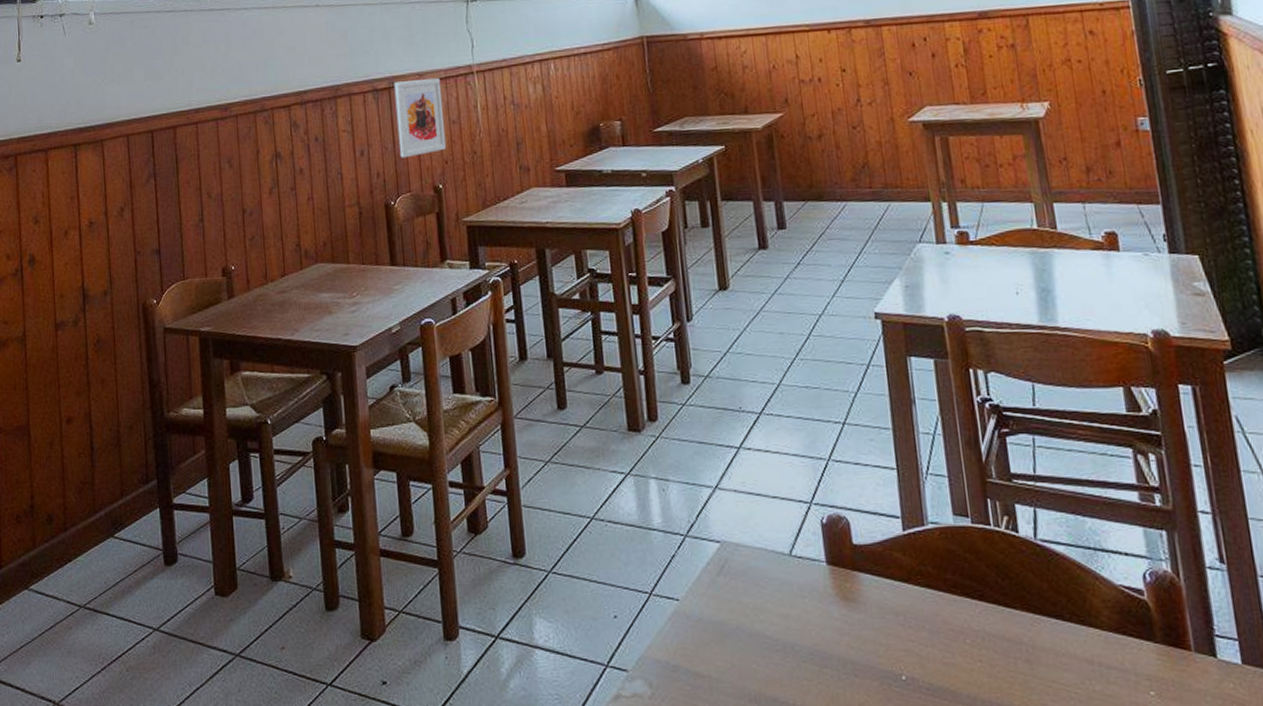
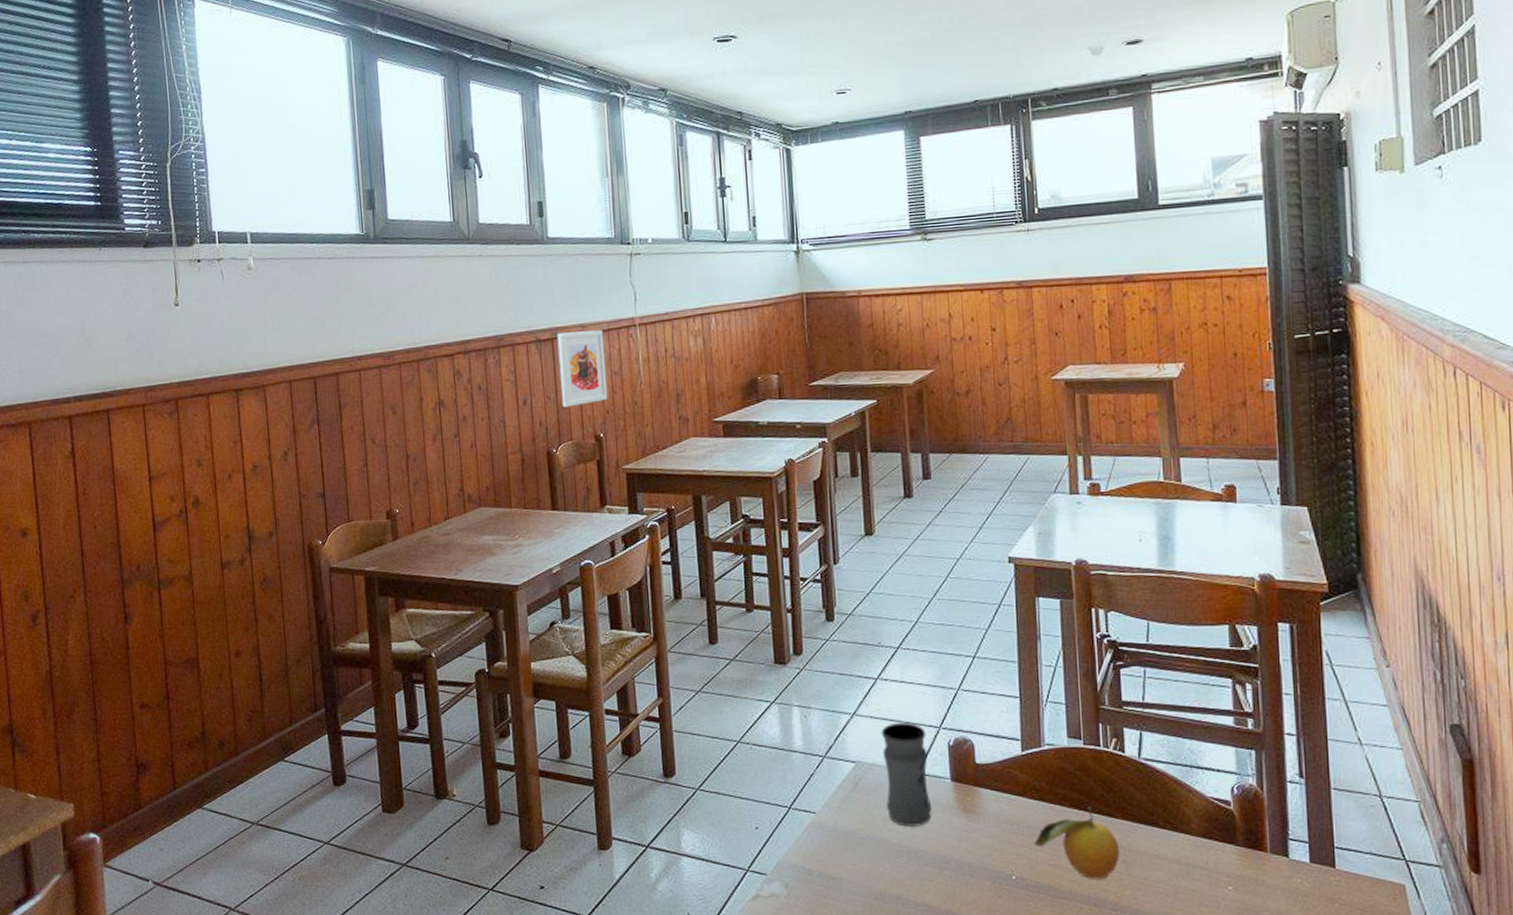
jar: none [746,497,808,617] -> present [881,722,932,827]
fruit: none [922,595,1023,682] -> present [1033,806,1120,880]

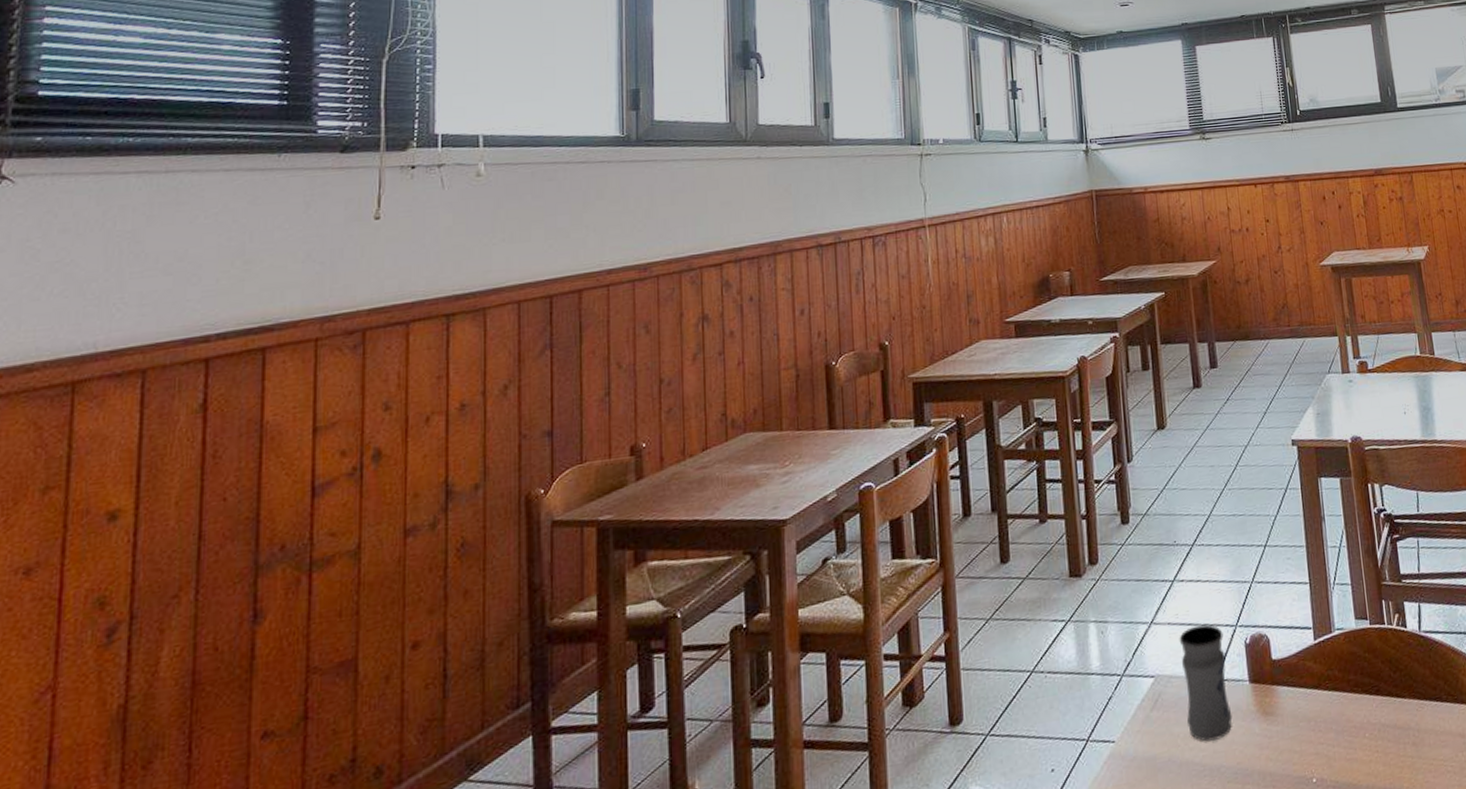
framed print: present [557,330,607,408] -> none [840,233,893,316]
fruit: present [1033,806,1120,880] -> none [1330,689,1410,769]

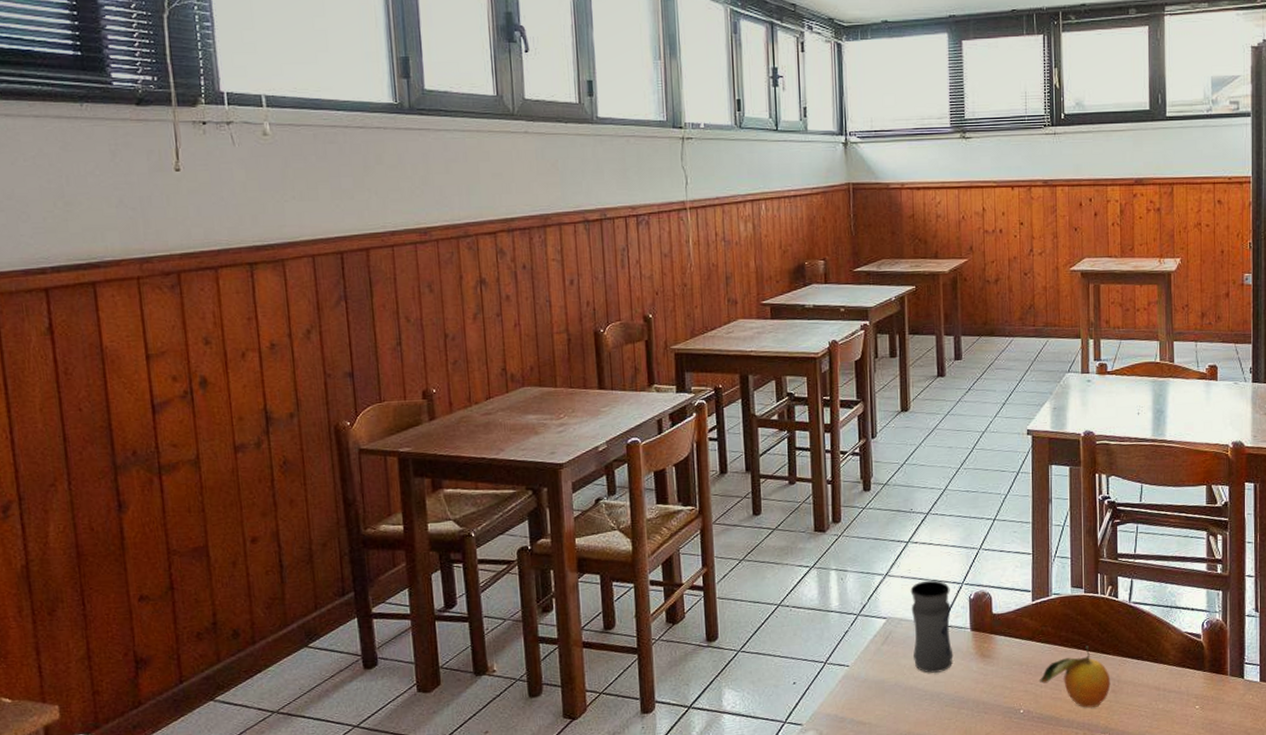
fruit: none [1330,689,1410,769] -> present [1039,646,1111,709]

